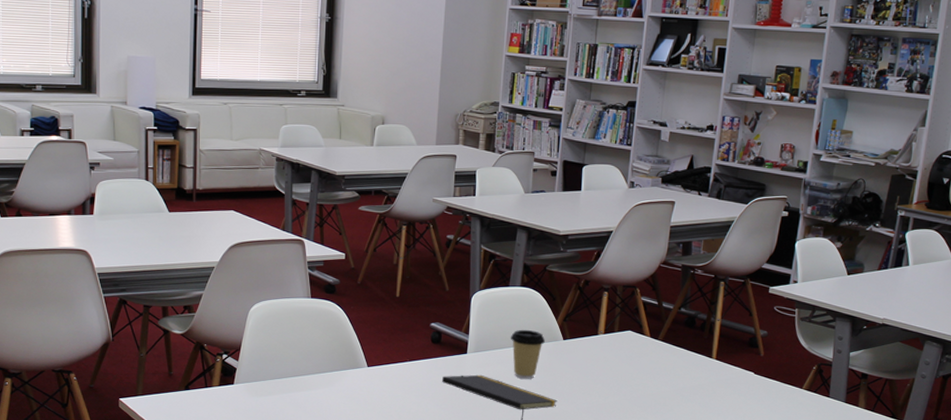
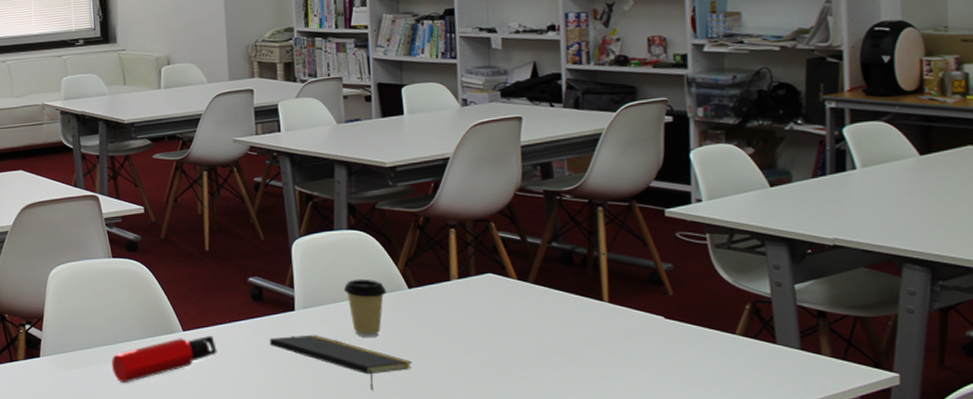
water bottle: none [299,372,396,411] -> present [111,336,217,384]

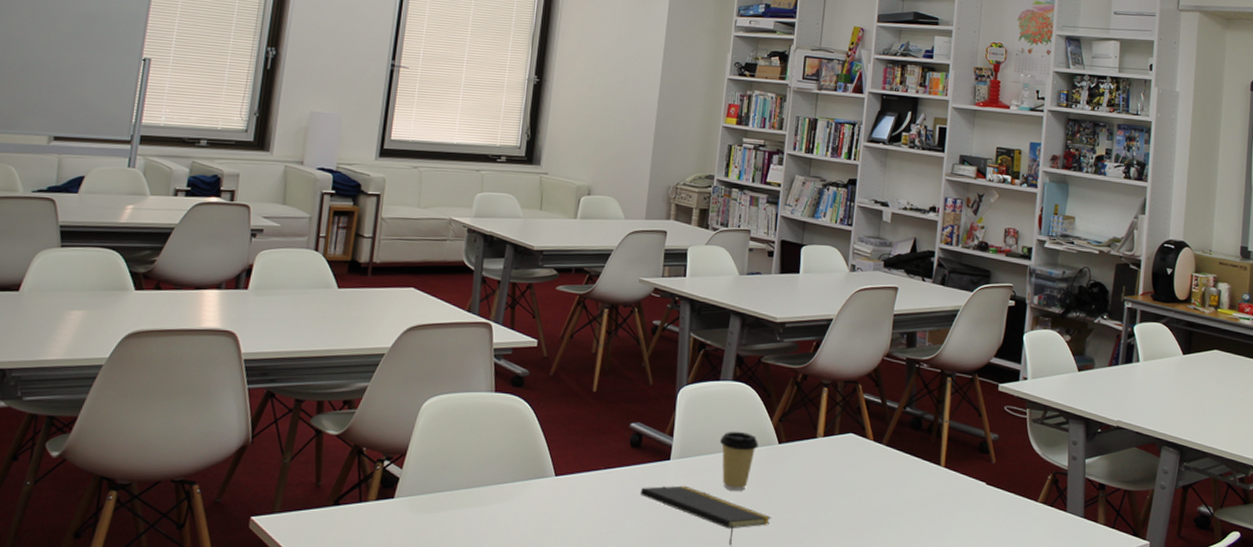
water bottle: present [111,336,217,384] -> none [472,482,587,531]

